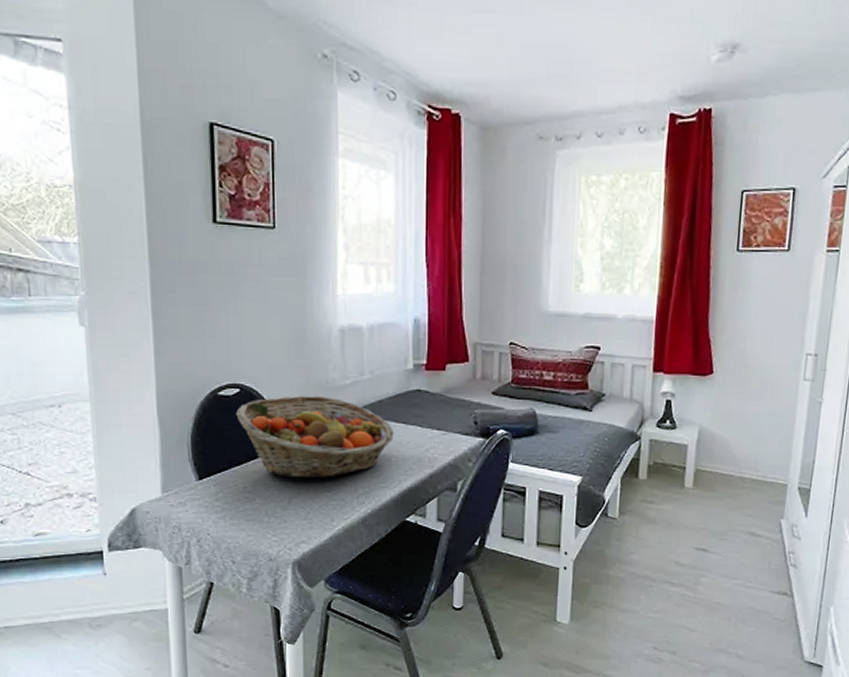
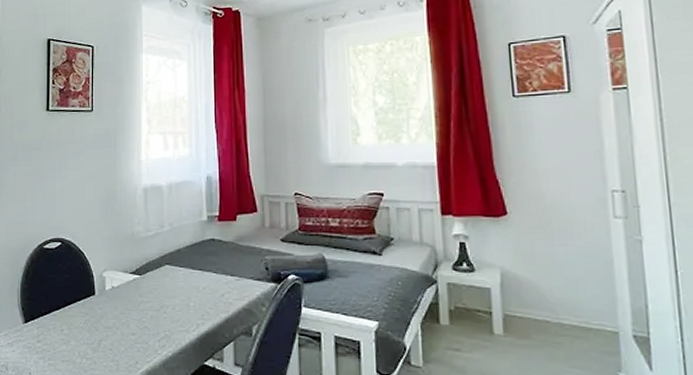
fruit basket: present [236,396,394,478] -> none [57,247,191,322]

